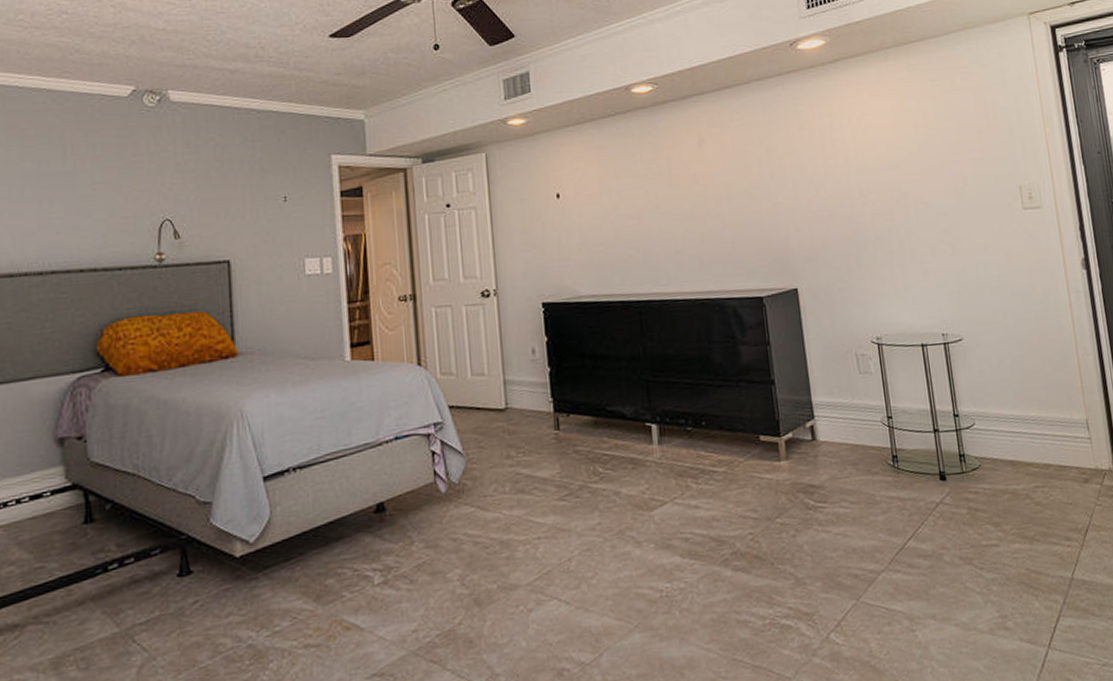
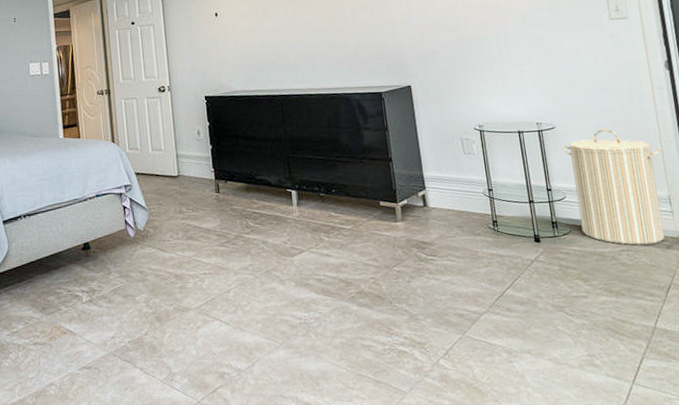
laundry hamper: none [970,340,1083,480] -> present [561,129,665,245]

